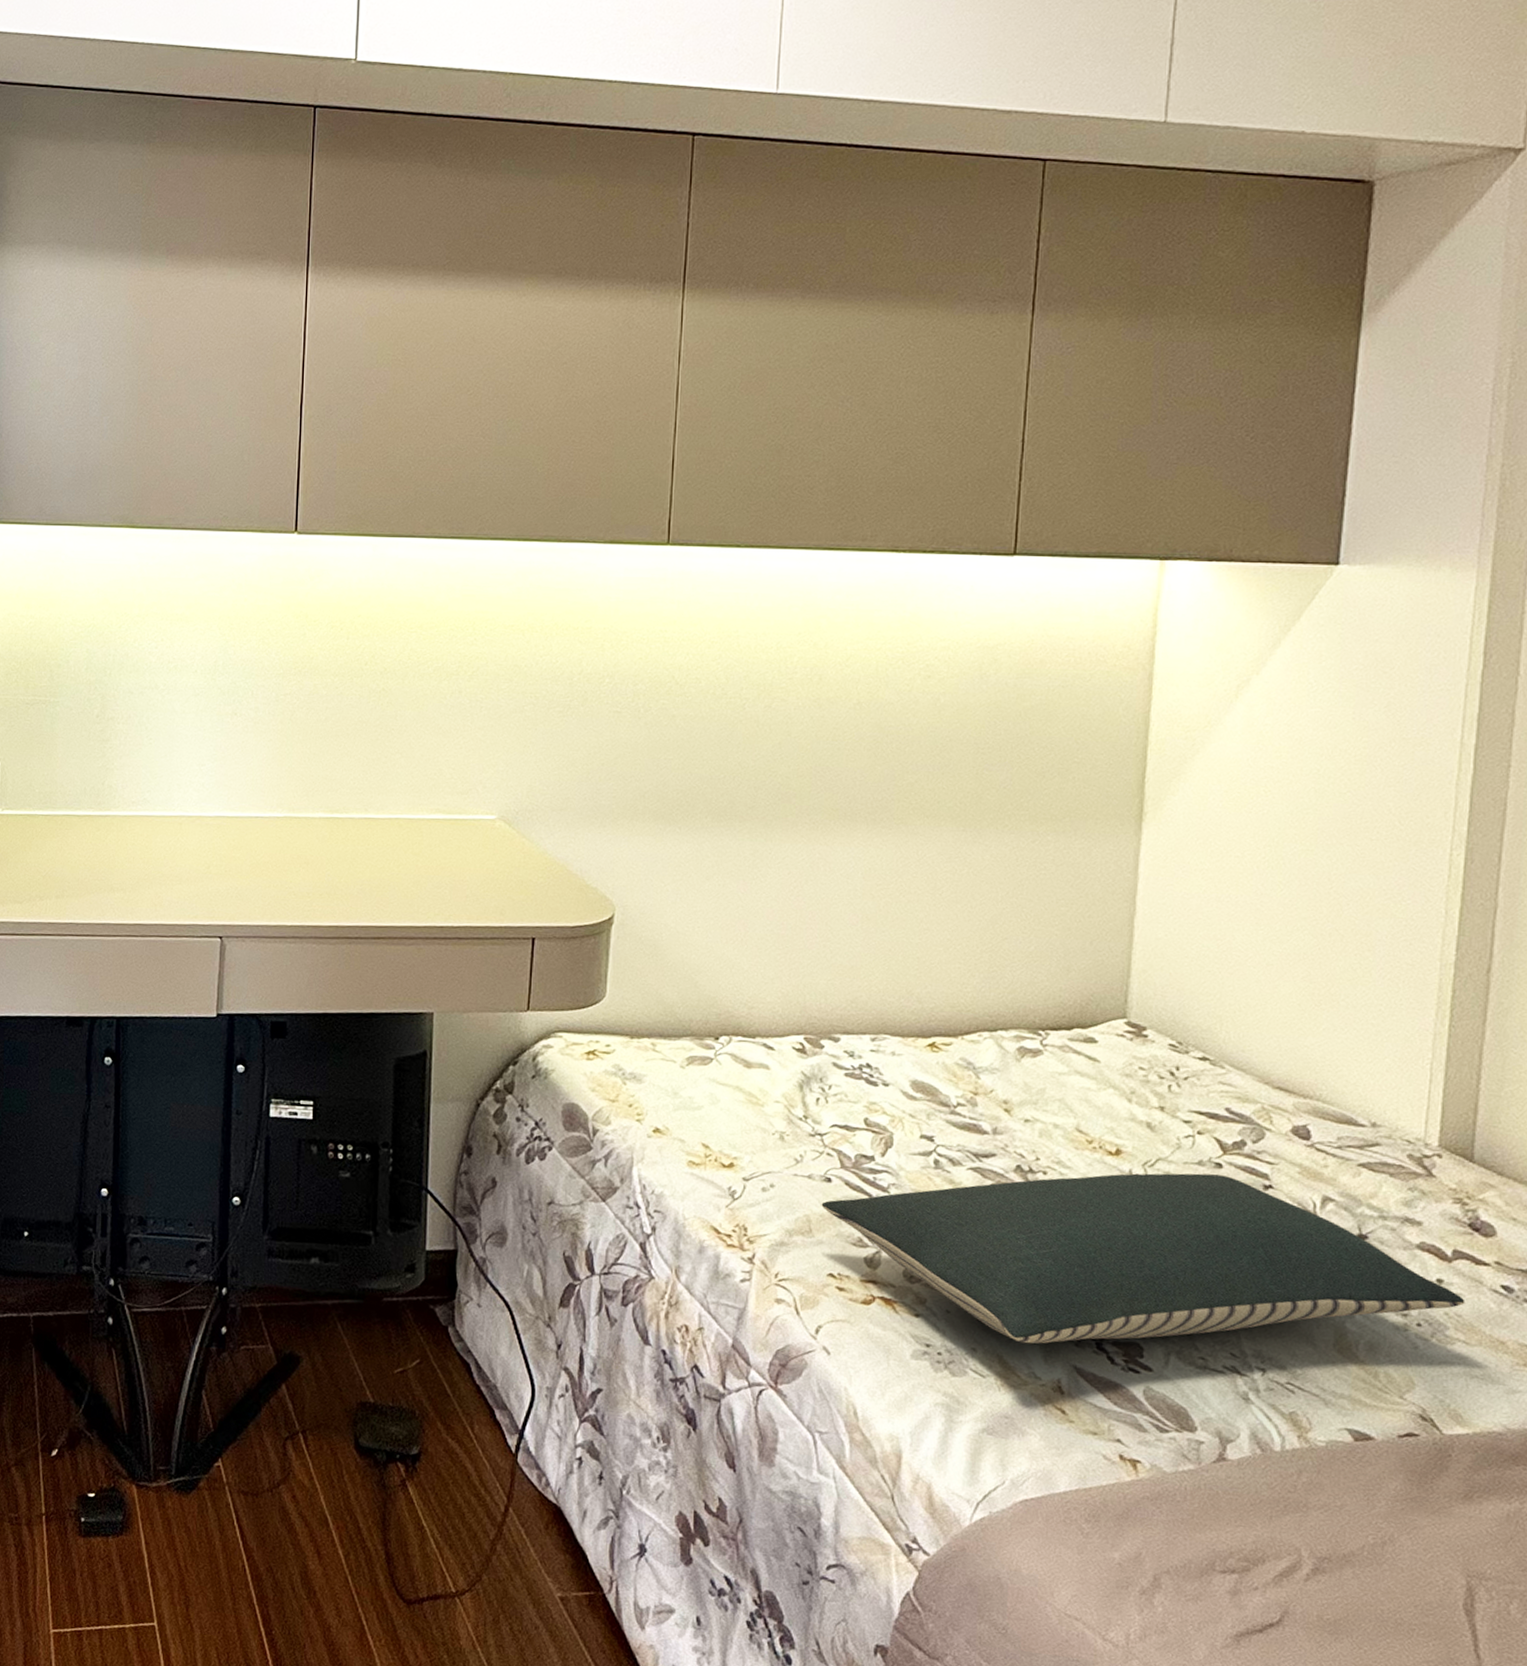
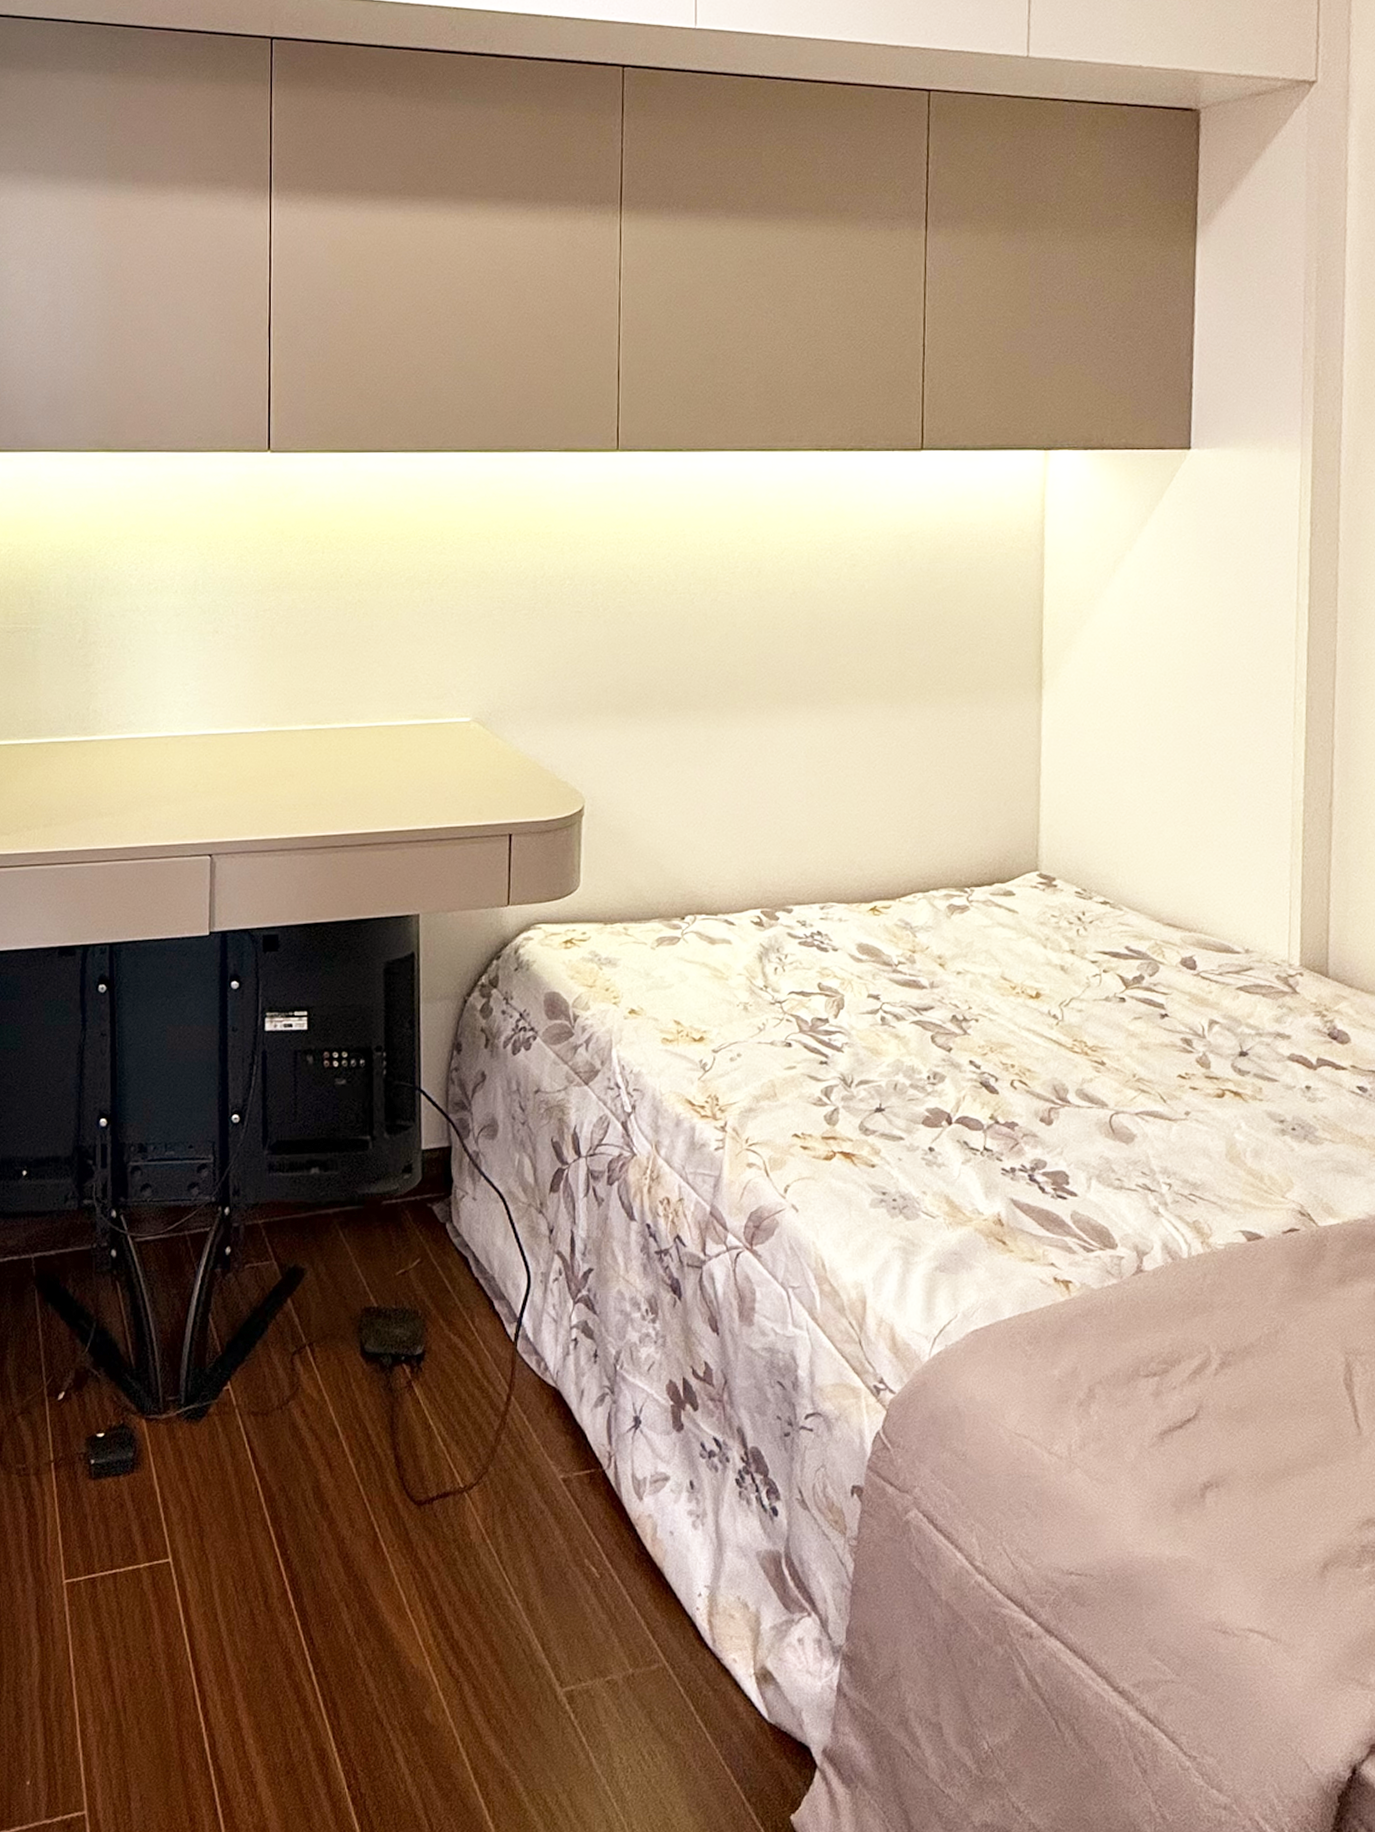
pillow: present [821,1173,1465,1344] -> none [784,1009,1329,1182]

